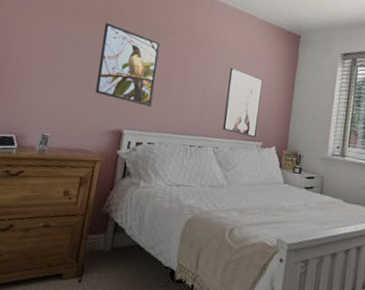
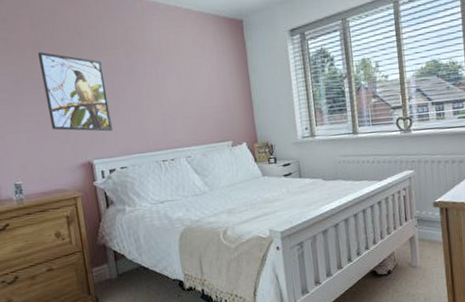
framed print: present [222,67,263,137] -> none [181,70,224,139]

